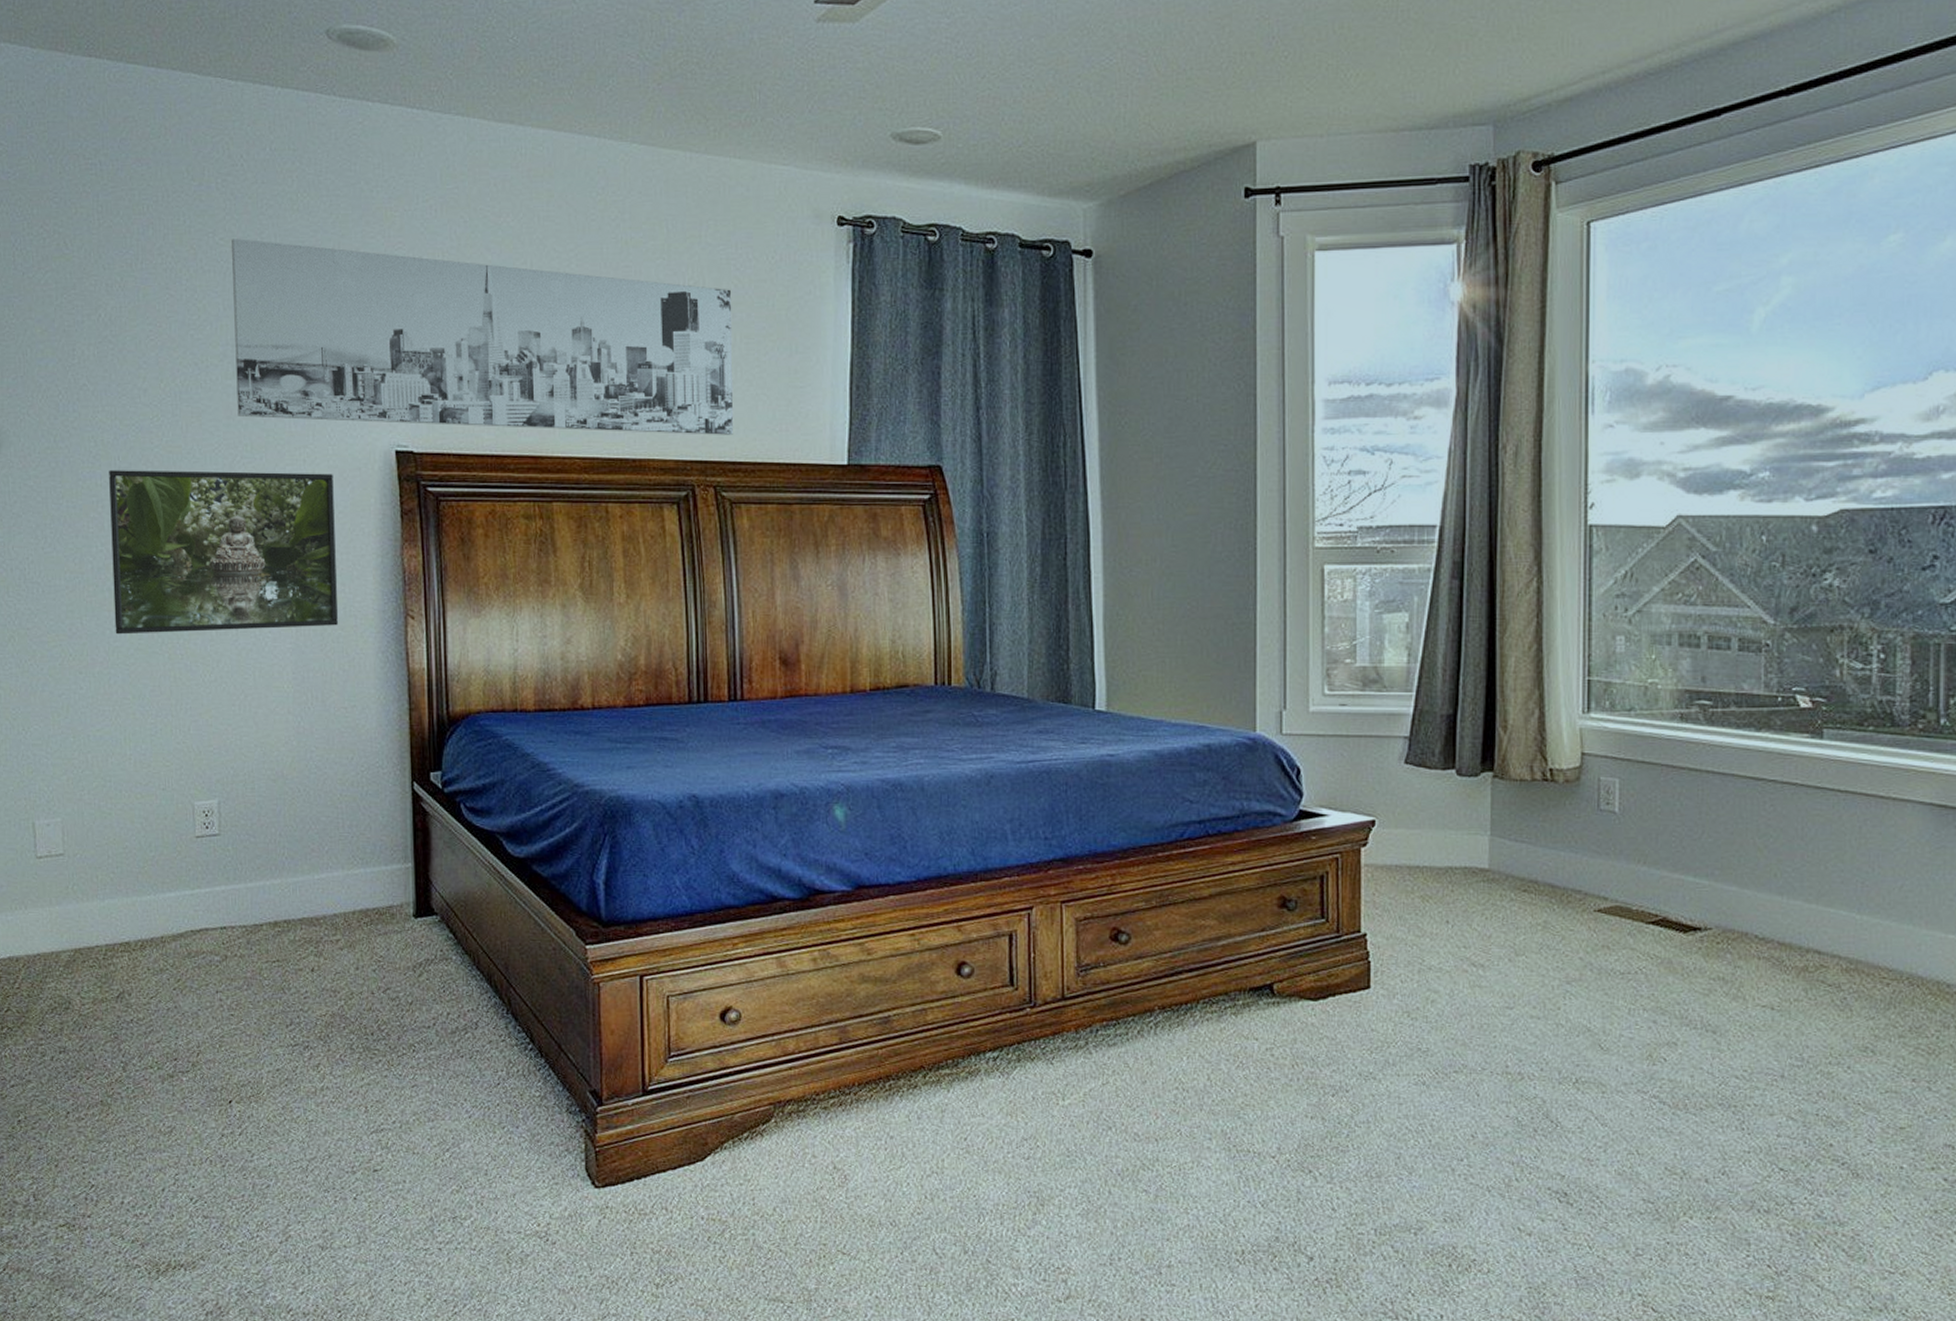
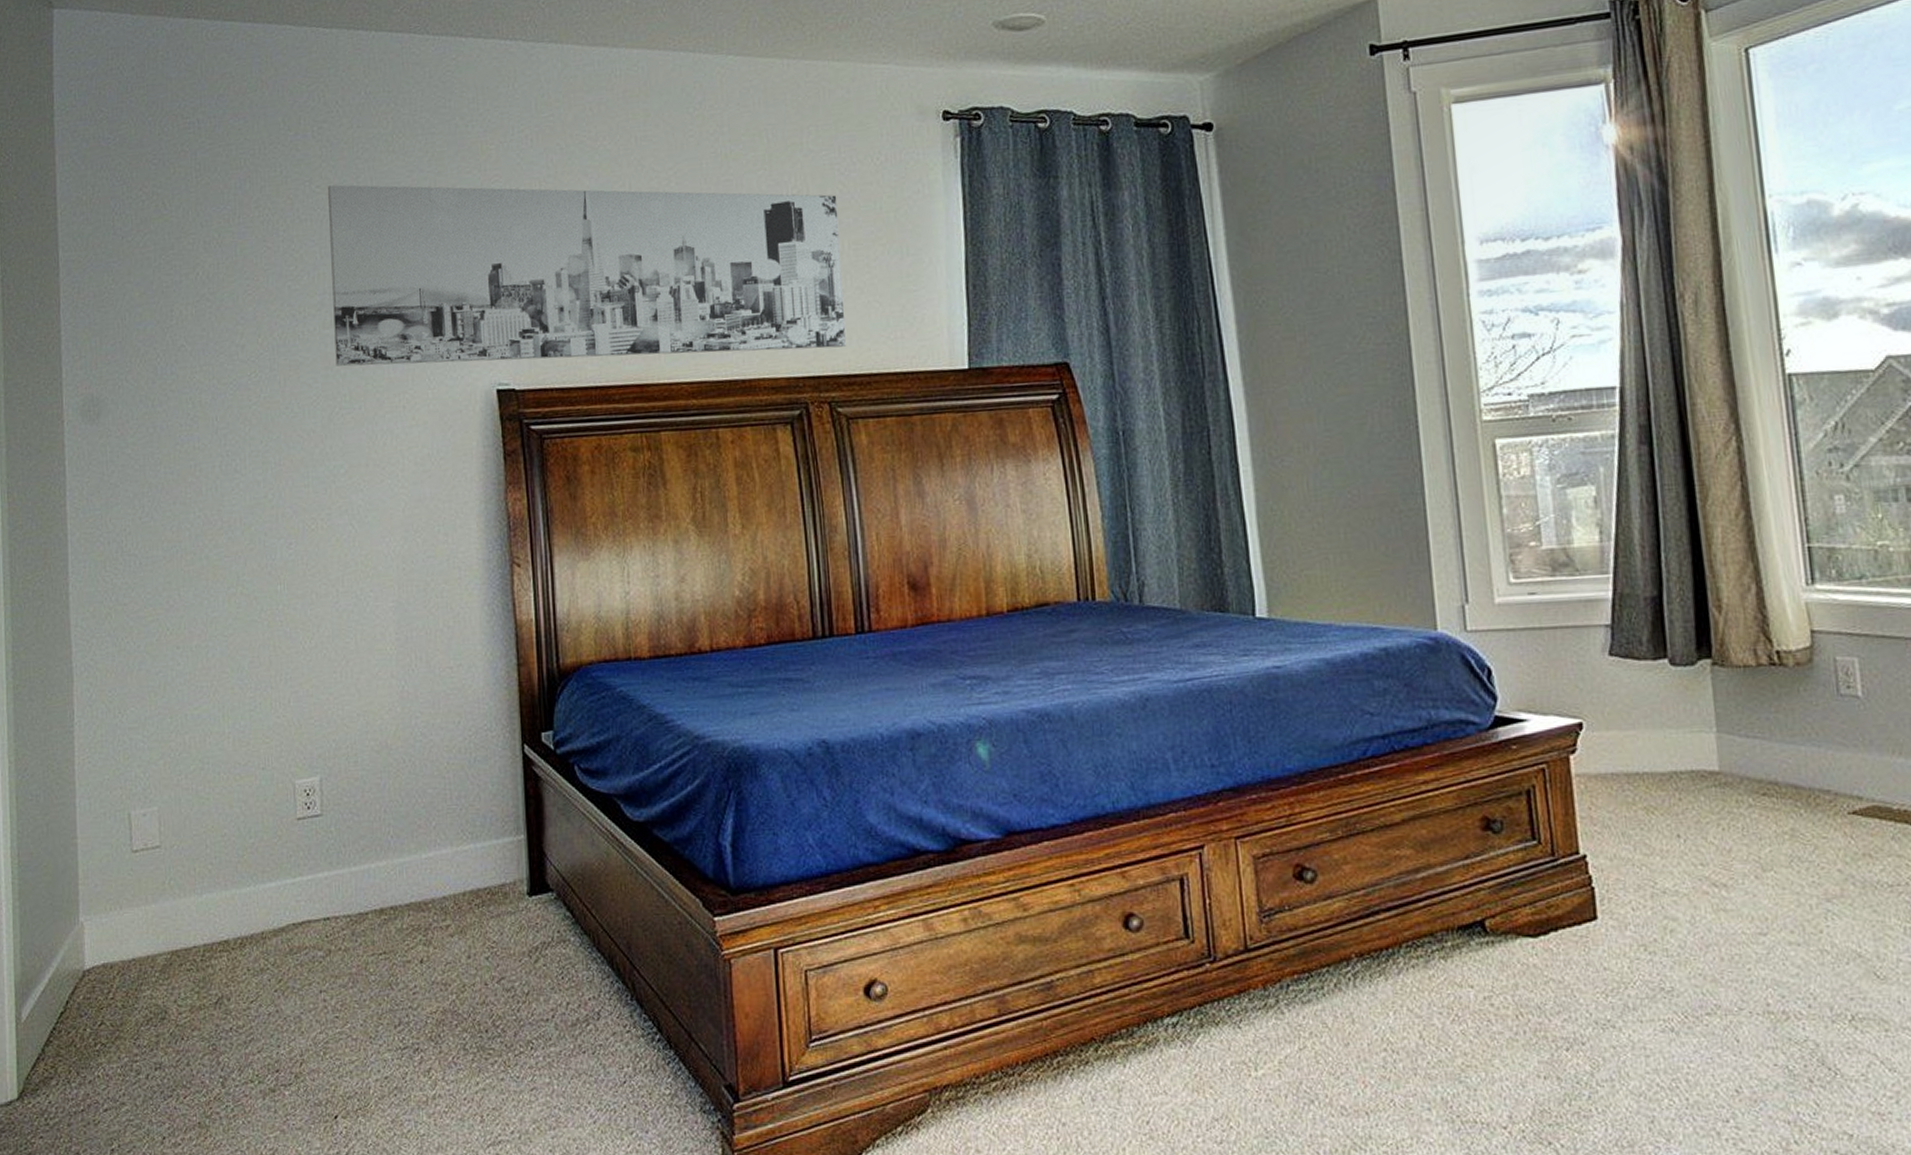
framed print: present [109,470,339,635] -> none [207,418,442,604]

